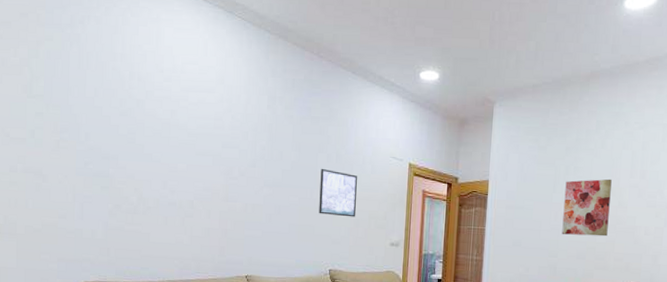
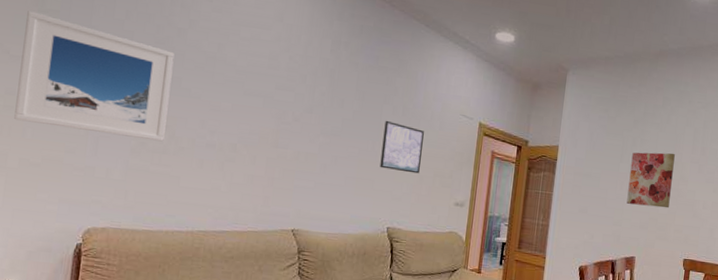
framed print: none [18,98,136,203] -> present [14,11,175,142]

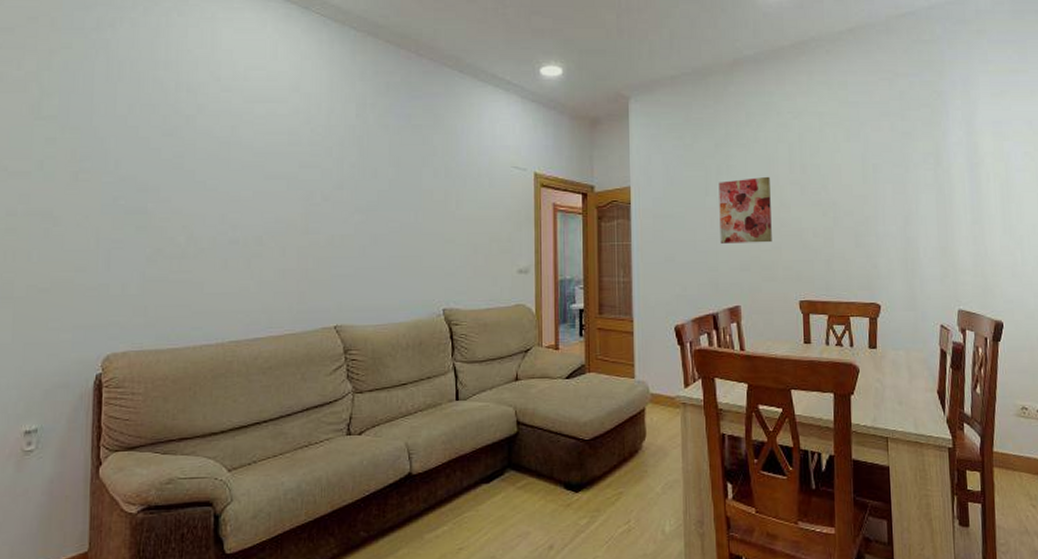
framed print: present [14,11,175,142] -> none [18,121,185,245]
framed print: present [380,120,424,174] -> none [426,185,472,242]

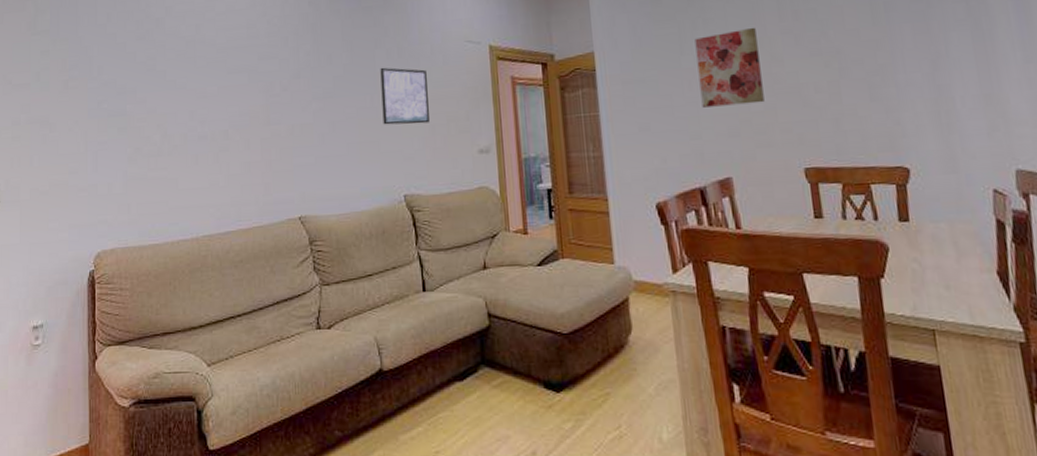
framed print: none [426,185,472,242] -> present [380,67,429,125]

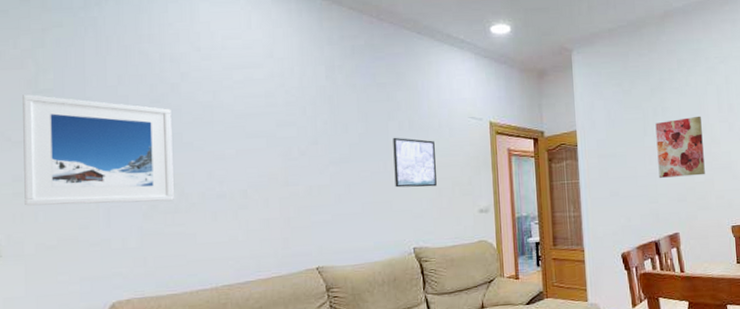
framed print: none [22,36,157,150] -> present [23,94,174,206]

